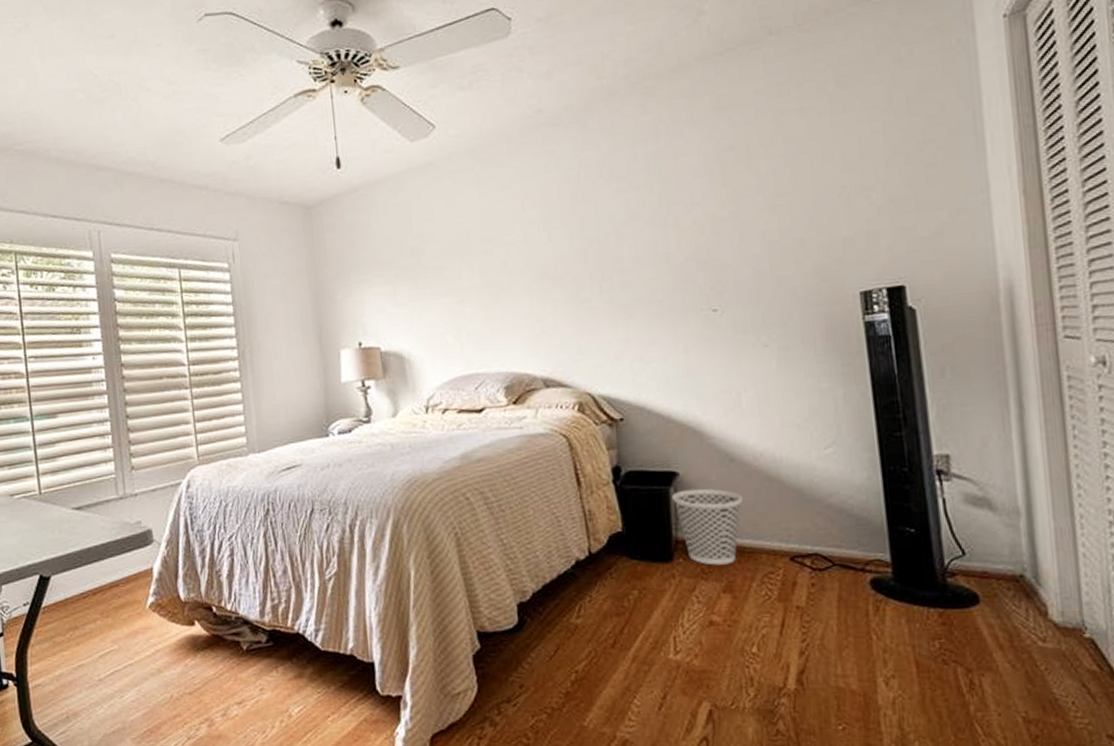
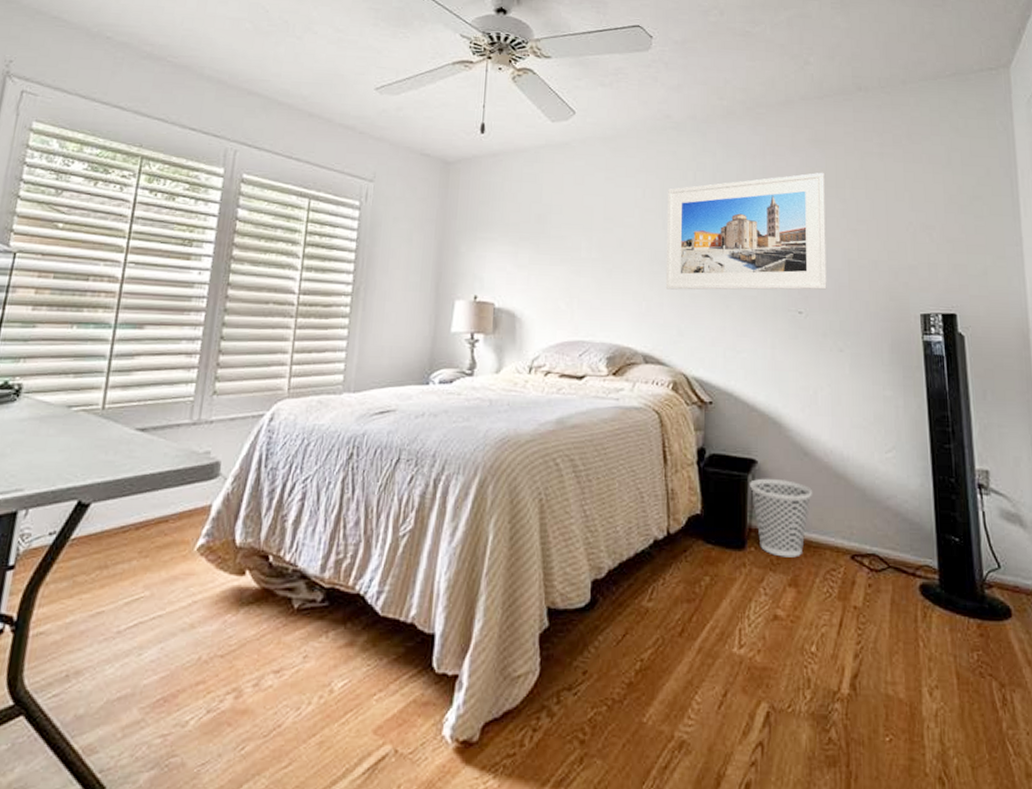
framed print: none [549,144,744,307] -> present [665,172,827,290]

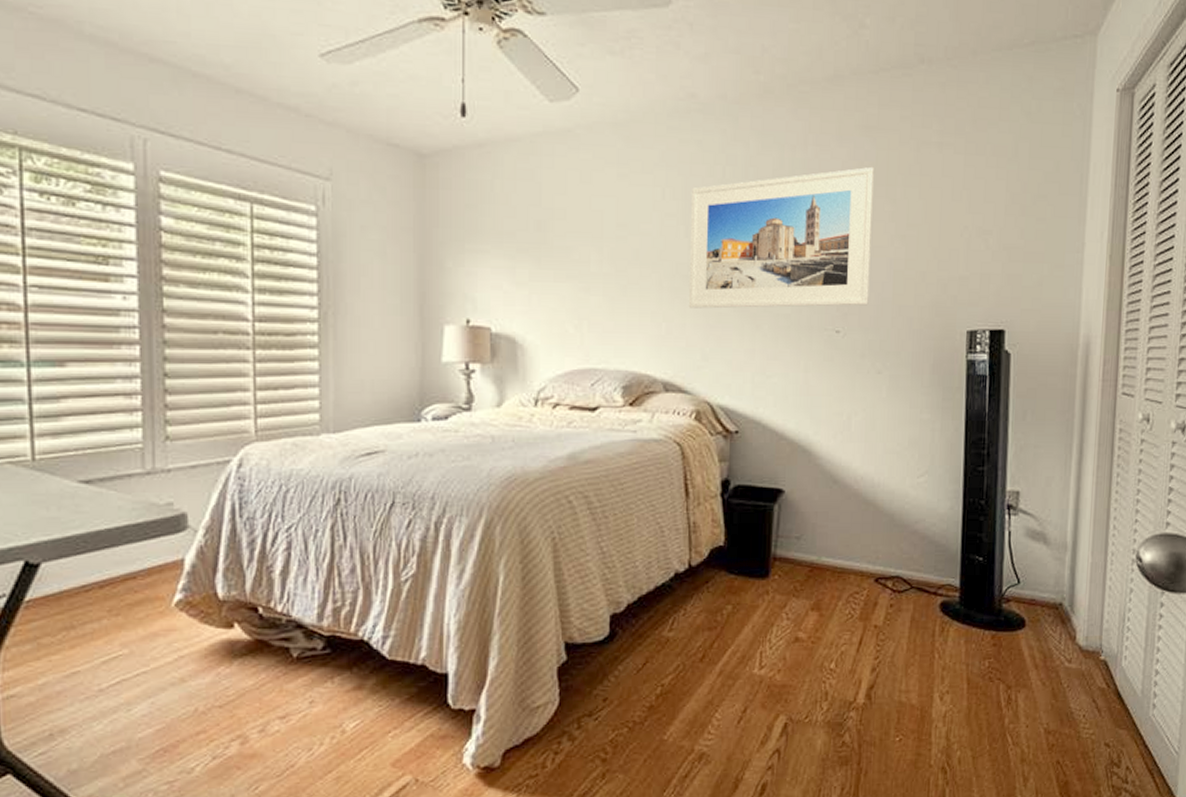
wastebasket: present [750,478,813,558] -> none [776,507,841,583]

